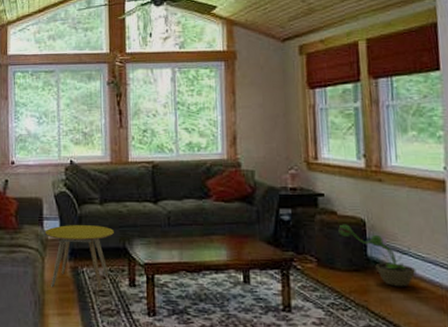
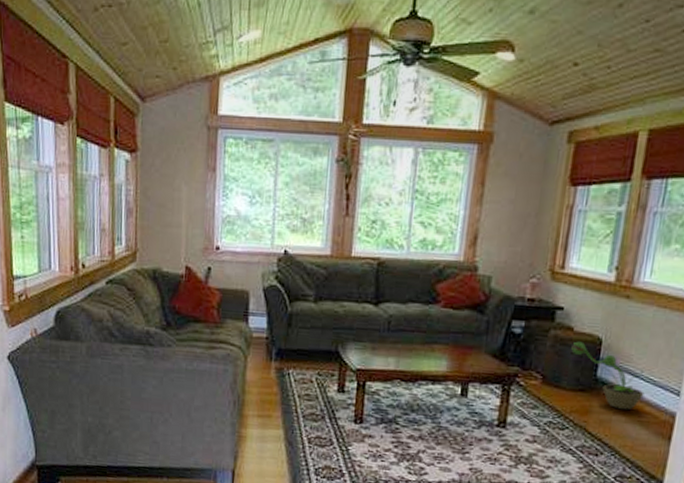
side table: present [45,225,114,290] -> none [249,322,327,394]

